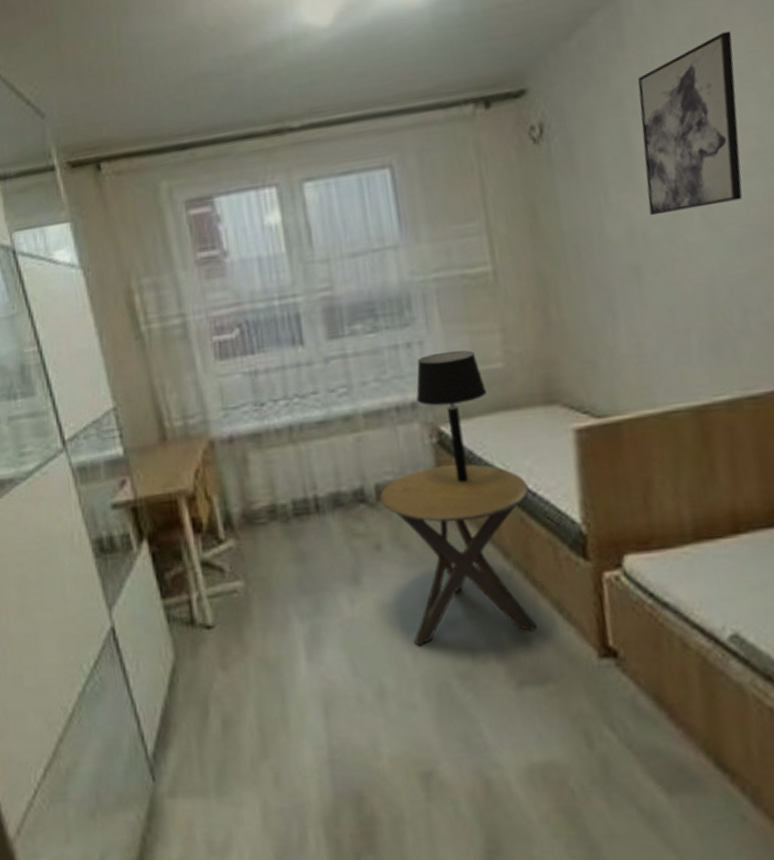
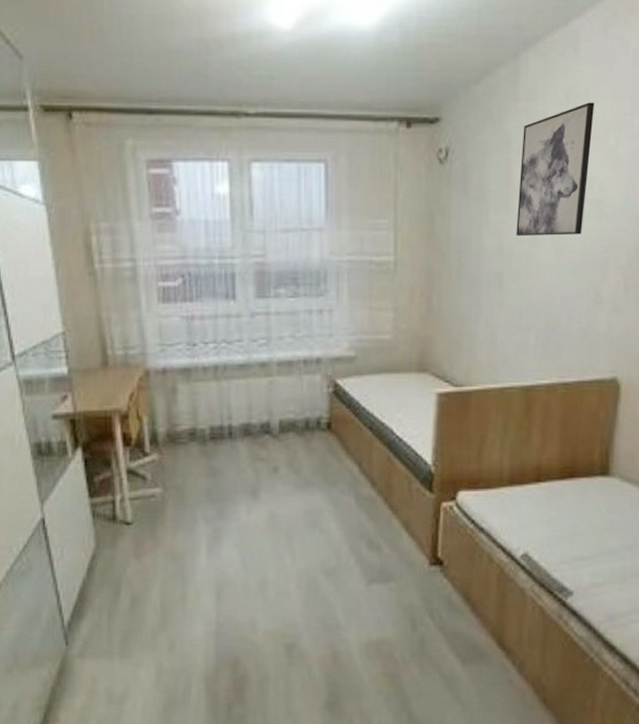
side table: present [380,463,538,647] -> none [282,411,397,549]
table lamp: present [416,350,487,483] -> none [320,320,376,425]

